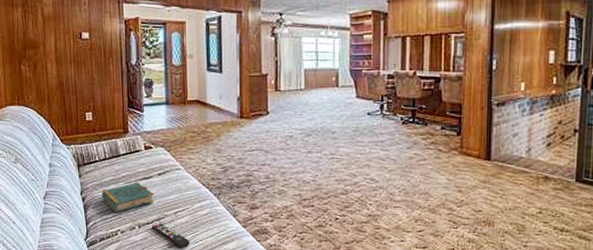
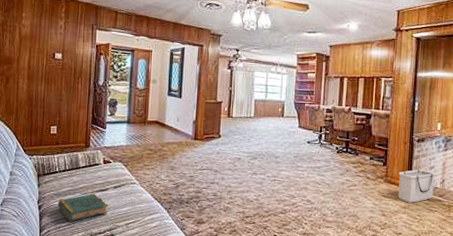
storage bin: none [475,137,520,177] -> present [398,169,436,204]

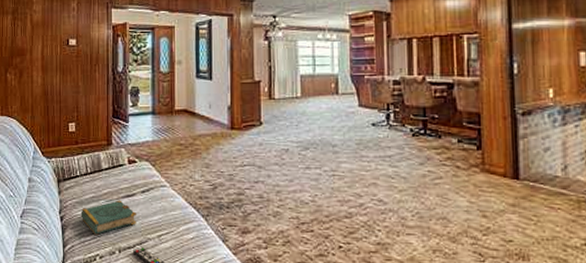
storage bin: present [398,169,436,204] -> none [500,152,554,200]

